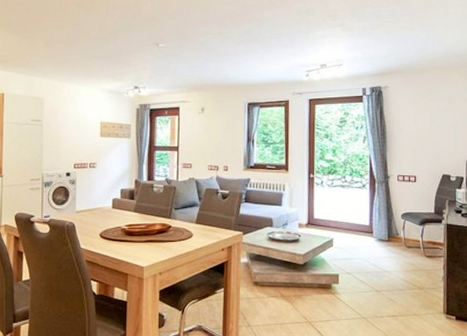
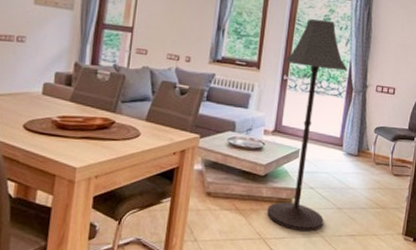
floor lamp: none [308,122,368,314] -> present [267,19,348,232]

